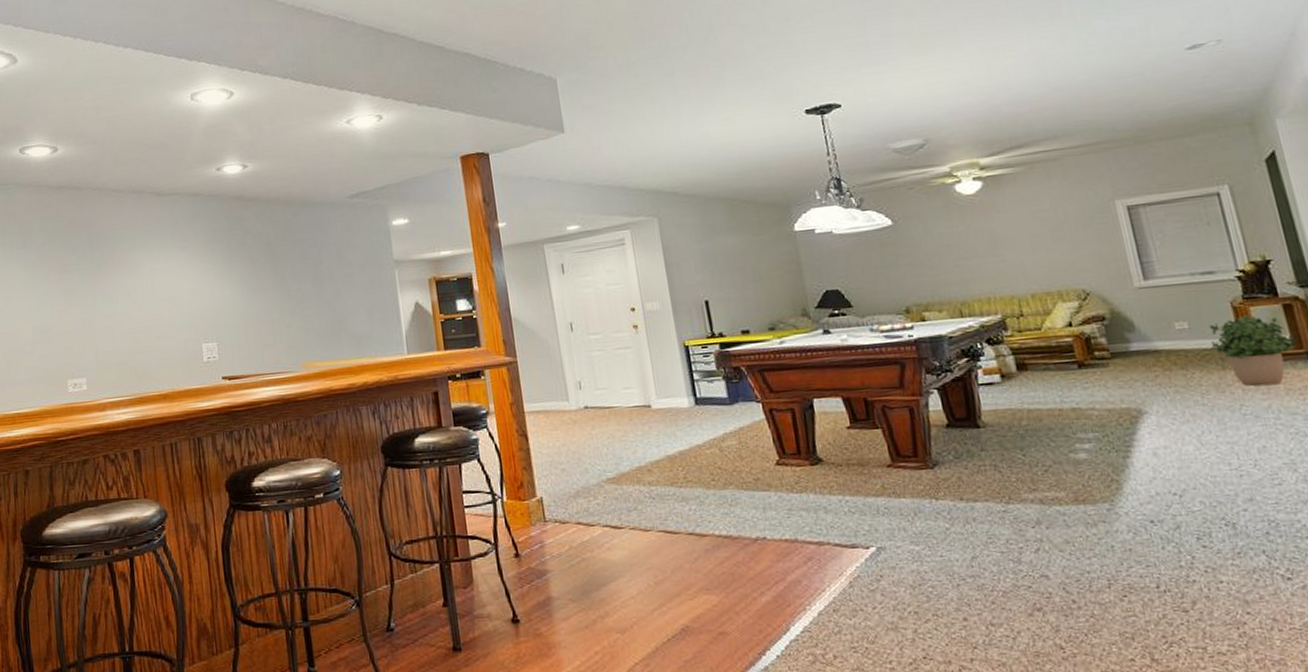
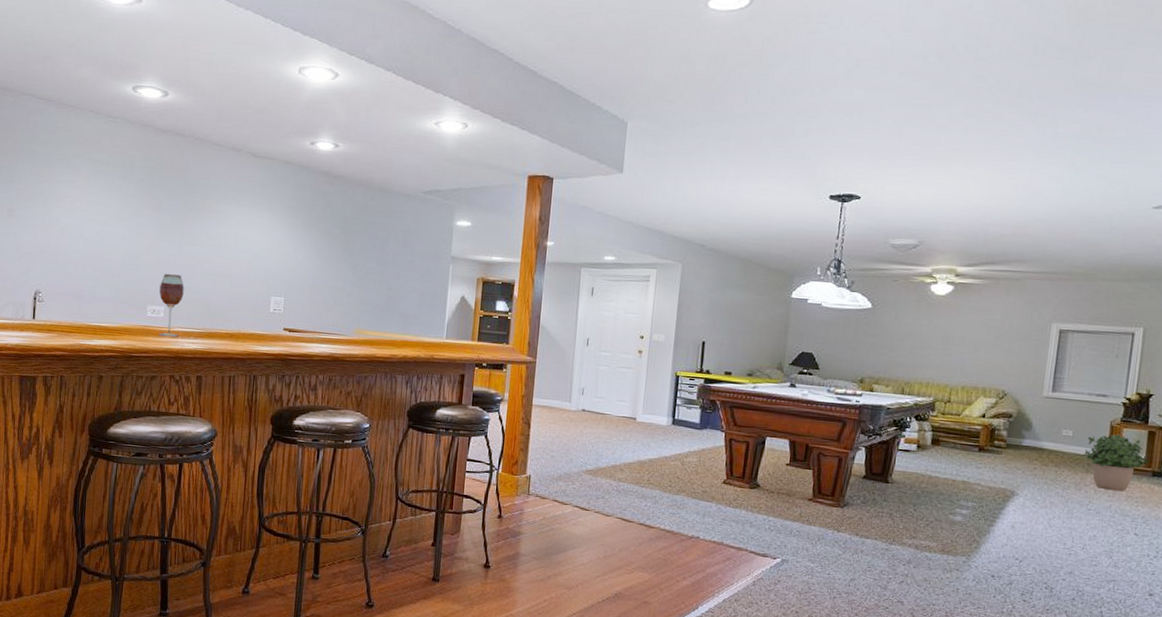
wineglass: none [77,339,108,412] -> present [158,274,184,338]

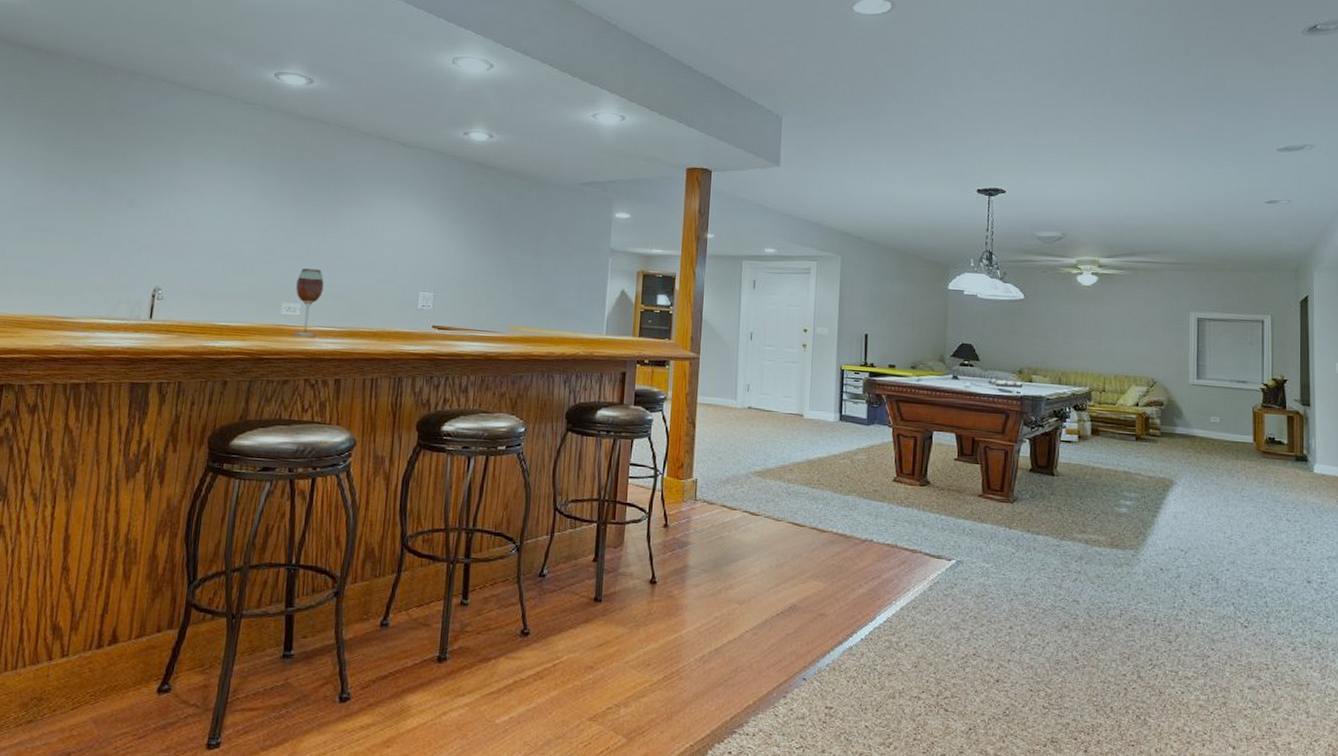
potted plant: present [1084,434,1149,492] -> none [1232,420,1291,477]

